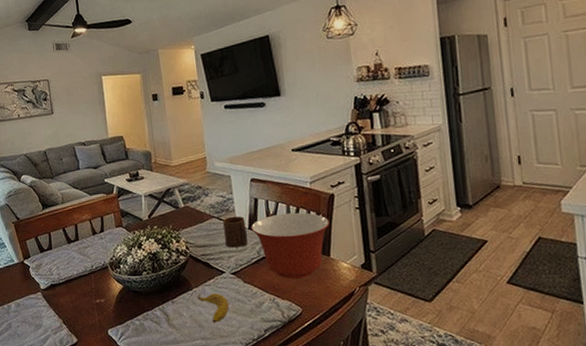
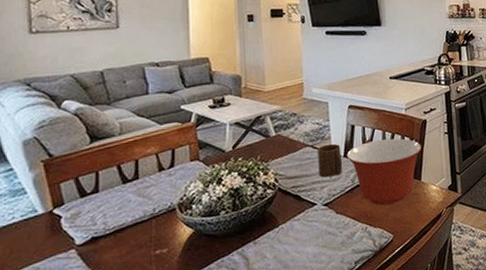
banana: present [197,293,229,323] -> none [284,228,319,261]

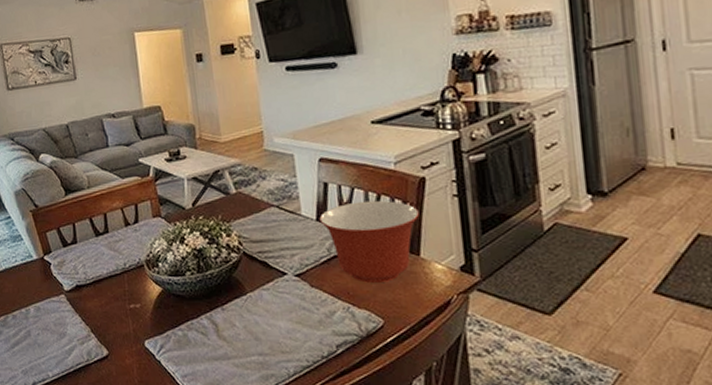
cup: present [318,143,343,178] -> none [284,204,316,244]

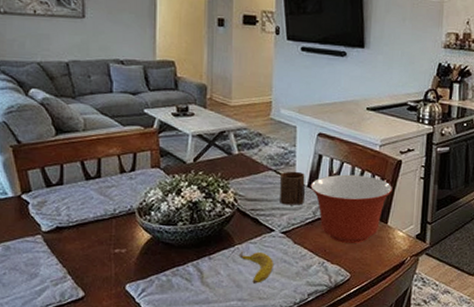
banana: none [253,299,292,335] -> present [240,251,273,284]
cup: none [284,204,316,244] -> present [280,171,306,205]

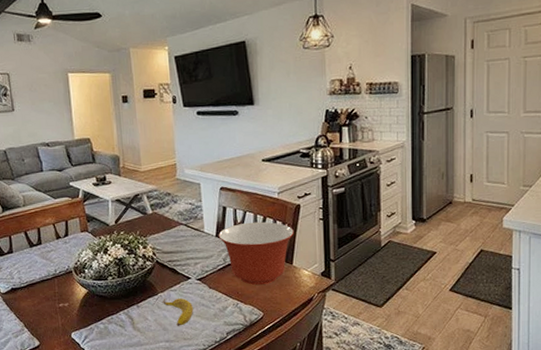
cup: present [280,171,306,205] -> none [191,223,215,255]

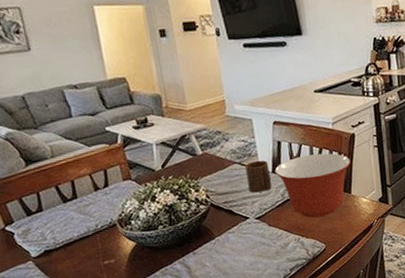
banana: present [163,298,193,326] -> none [221,239,254,269]
cup: none [191,223,215,255] -> present [245,160,272,193]

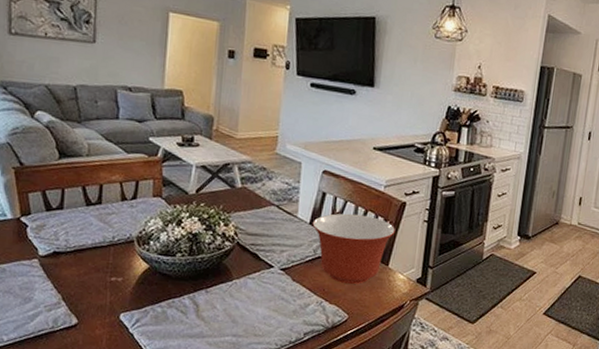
cup: present [245,160,272,193] -> none [281,207,308,243]

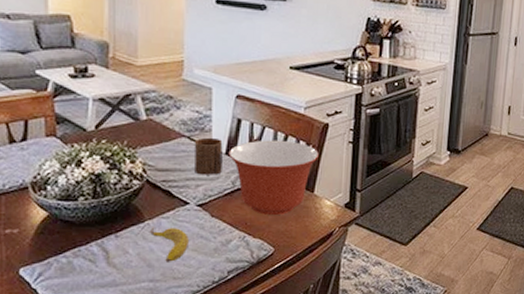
banana: none [237,286,271,320] -> present [150,227,189,262]
cup: none [281,207,308,243] -> present [195,137,224,175]

